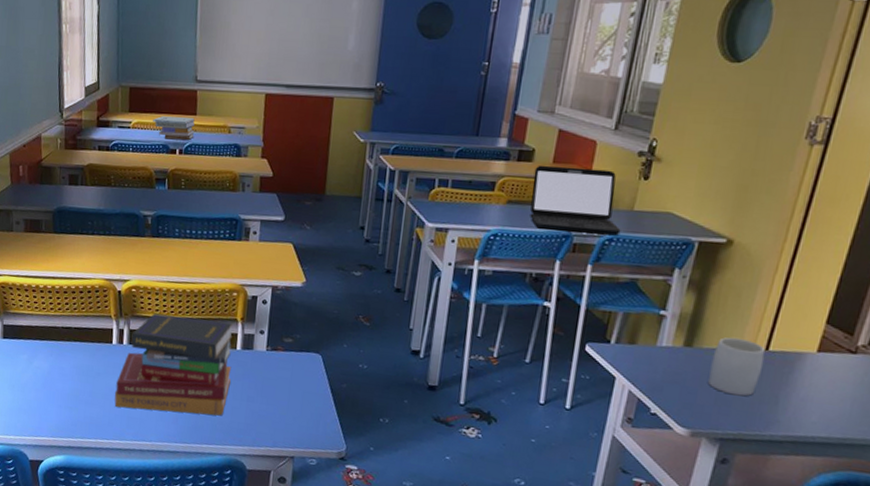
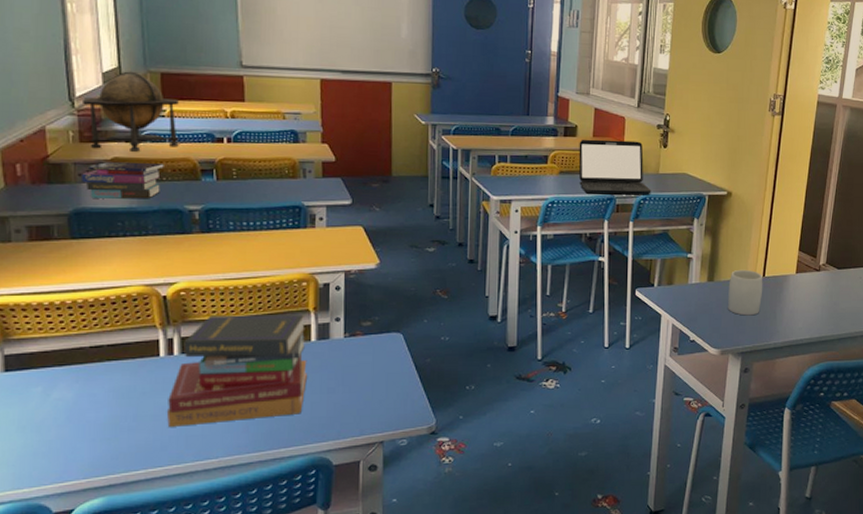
books: none [64,166,127,202] -> present [82,161,164,199]
globe: none [69,85,142,159] -> present [83,71,179,152]
books: present [153,116,195,141] -> none [192,103,244,129]

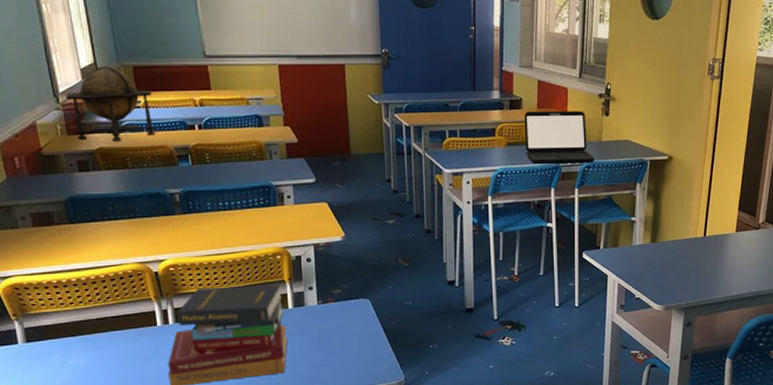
books: present [82,161,164,199] -> none [73,151,144,186]
mug: present [728,269,763,316] -> none [671,230,704,274]

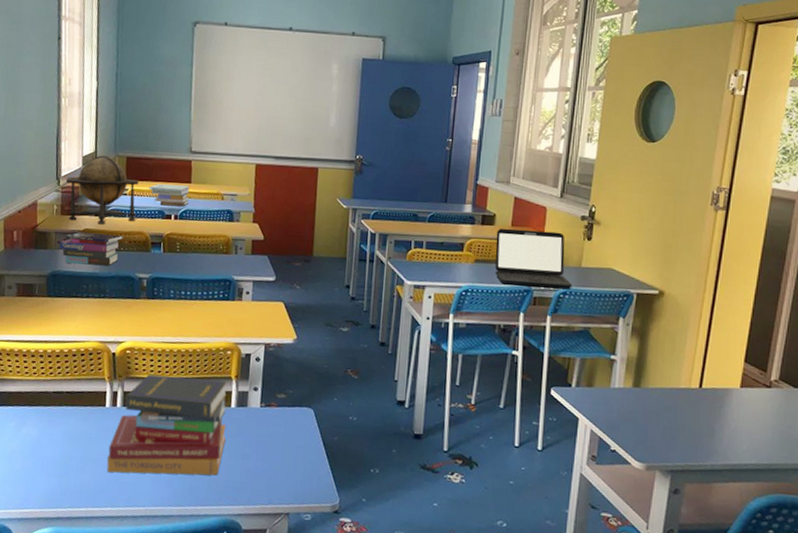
books: none [73,151,144,186] -> present [60,231,123,266]
books: none [164,92,212,116] -> present [149,184,190,207]

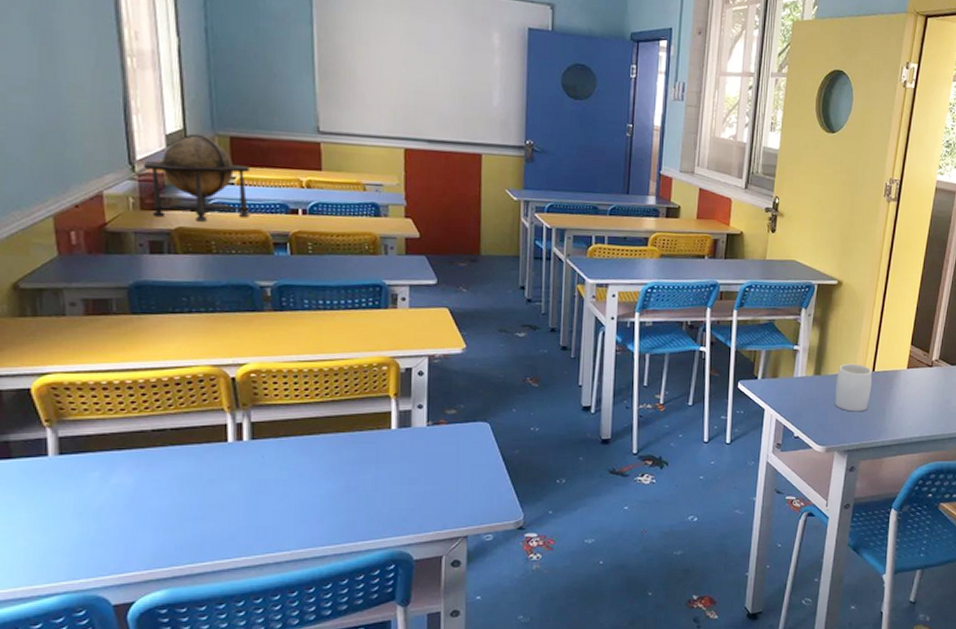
books: present [60,231,123,266] -> none [143,231,233,273]
books: present [106,374,227,476] -> none [234,399,387,517]
books: present [149,184,190,207] -> none [265,171,321,199]
laptop: present [495,228,572,290] -> none [681,220,758,283]
mug: none [656,377,700,430] -> present [835,363,873,412]

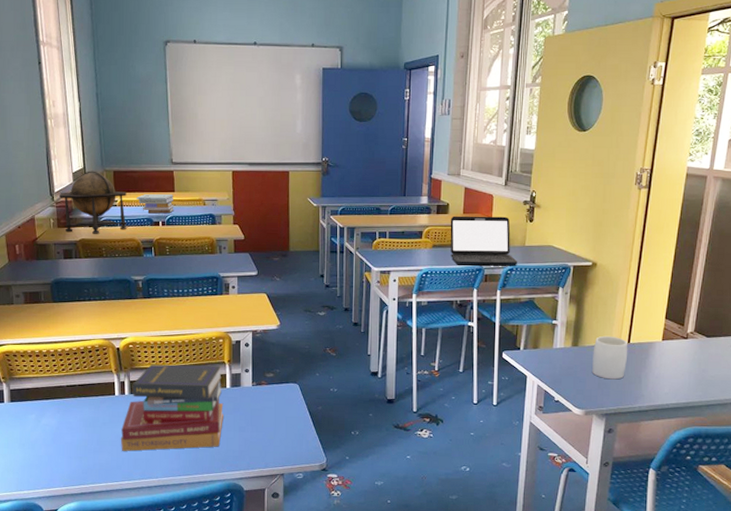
books: none [234,399,387,517] -> present [120,364,224,451]
books: none [265,171,321,199] -> present [136,193,174,214]
laptop: none [681,220,758,283] -> present [450,215,518,266]

